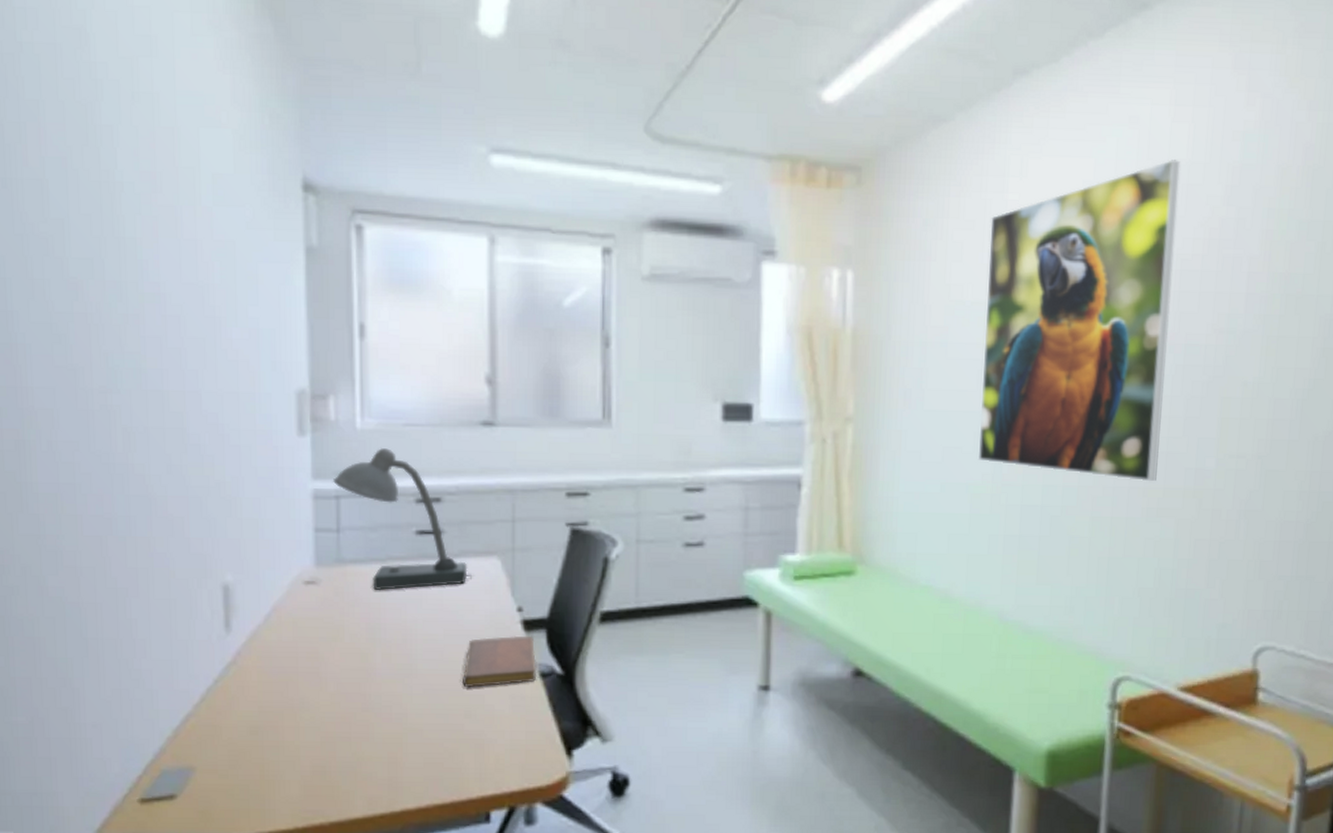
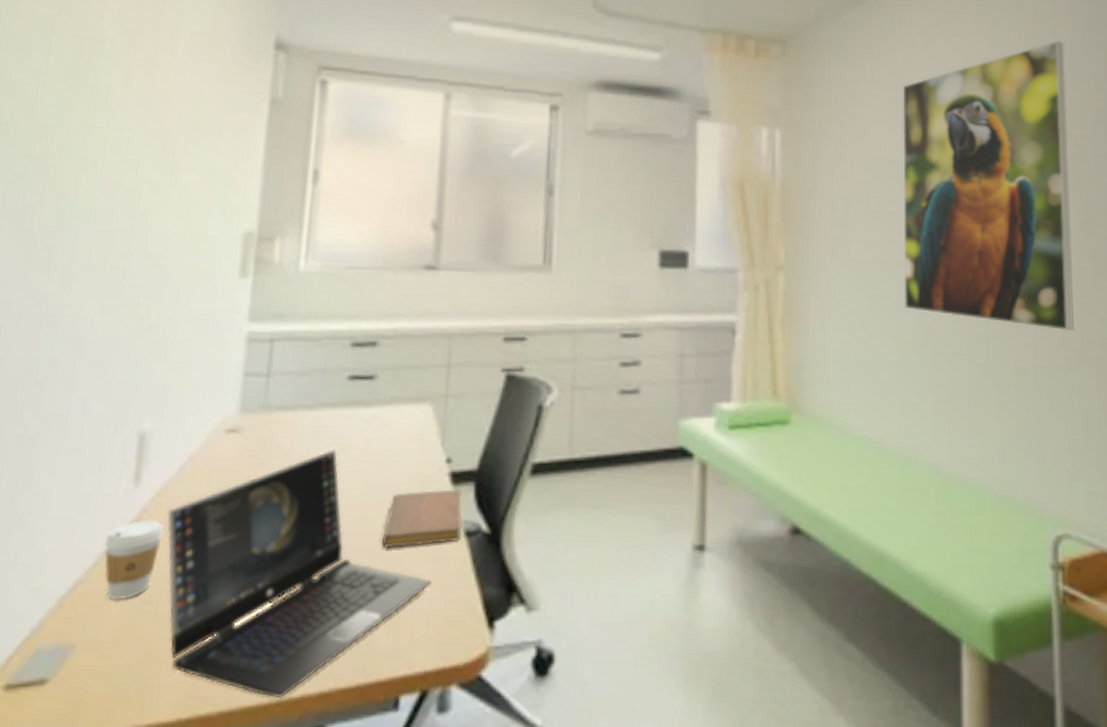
coffee cup: none [207,662,260,730] -> present [105,519,164,599]
laptop: none [260,599,511,813] -> present [167,449,431,699]
desk lamp: present [332,448,473,591] -> none [268,291,403,440]

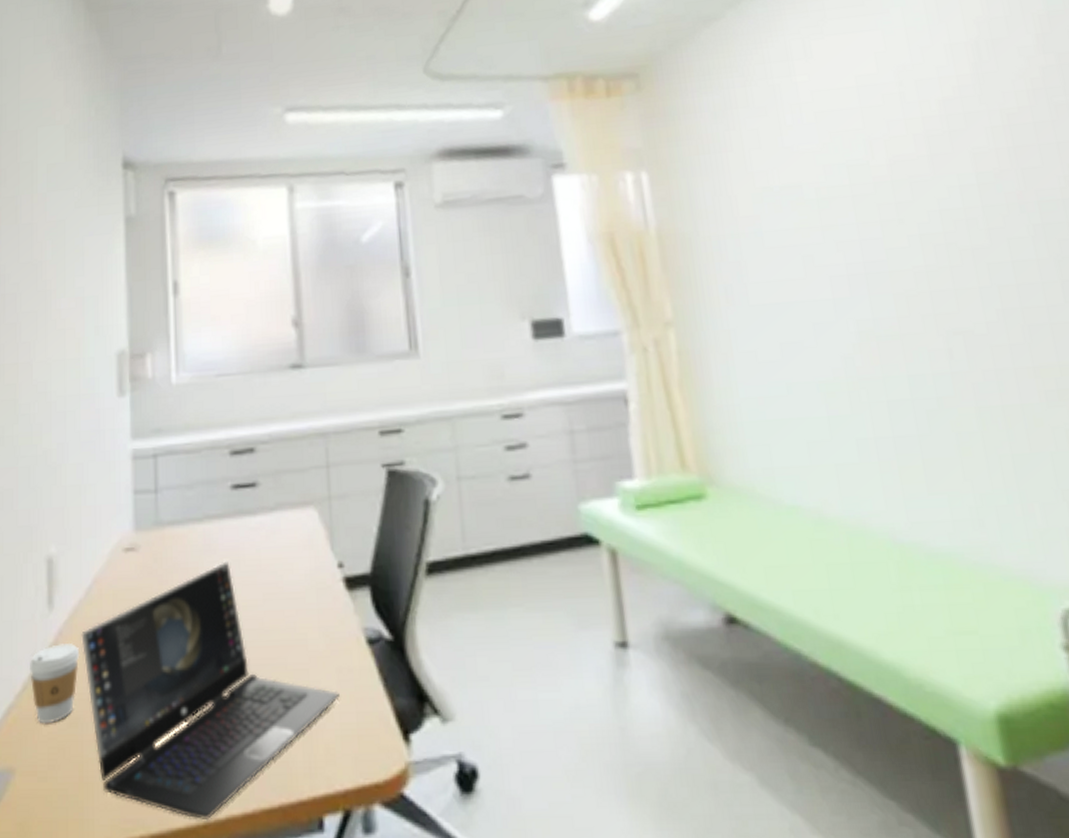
notebook: present [381,489,463,548] -> none [284,595,364,660]
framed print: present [903,41,1074,330] -> none [783,18,1047,360]

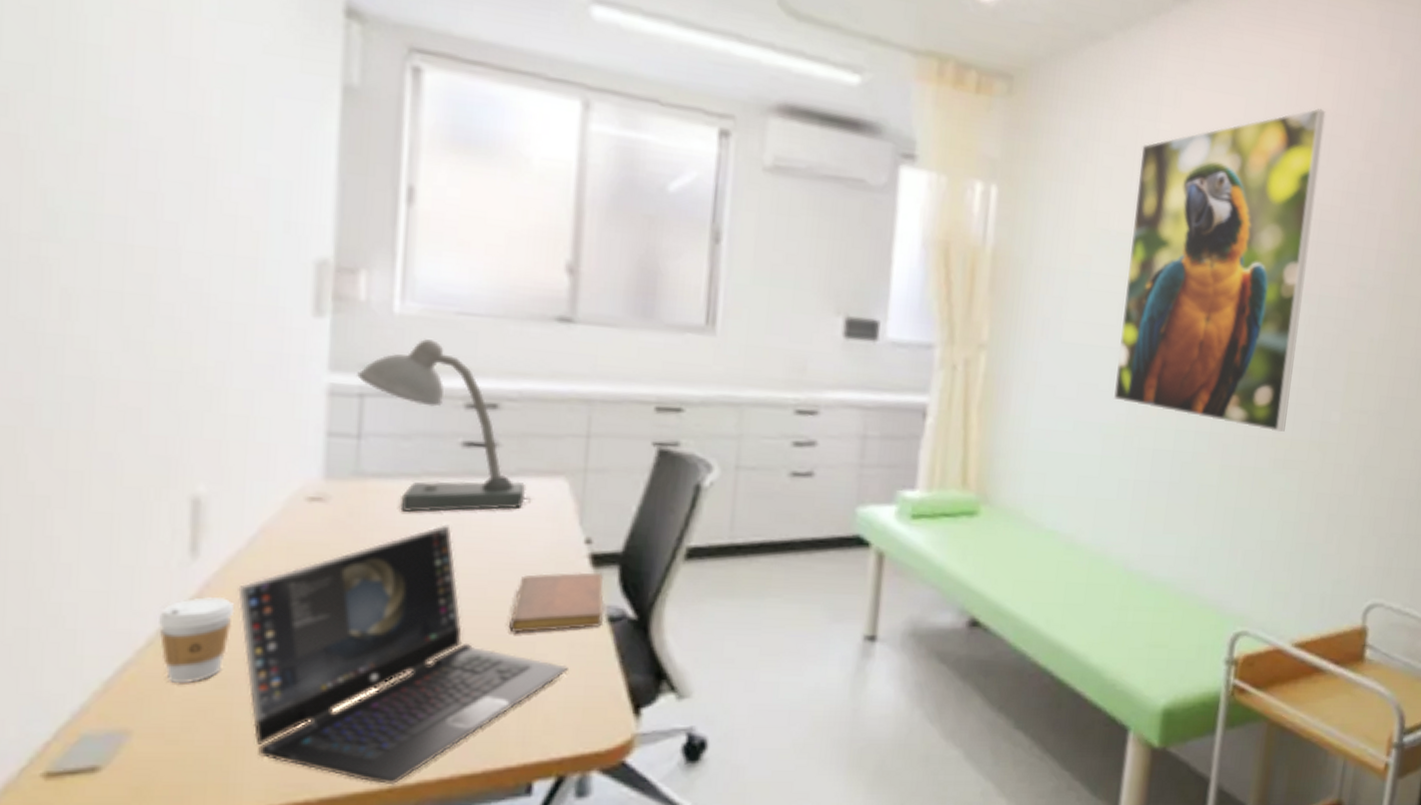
desk lamp: none [150,401,290,554] -> present [355,339,532,513]
notebook: none [284,595,364,660] -> present [508,572,605,632]
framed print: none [783,18,1047,360] -> present [1113,108,1326,432]

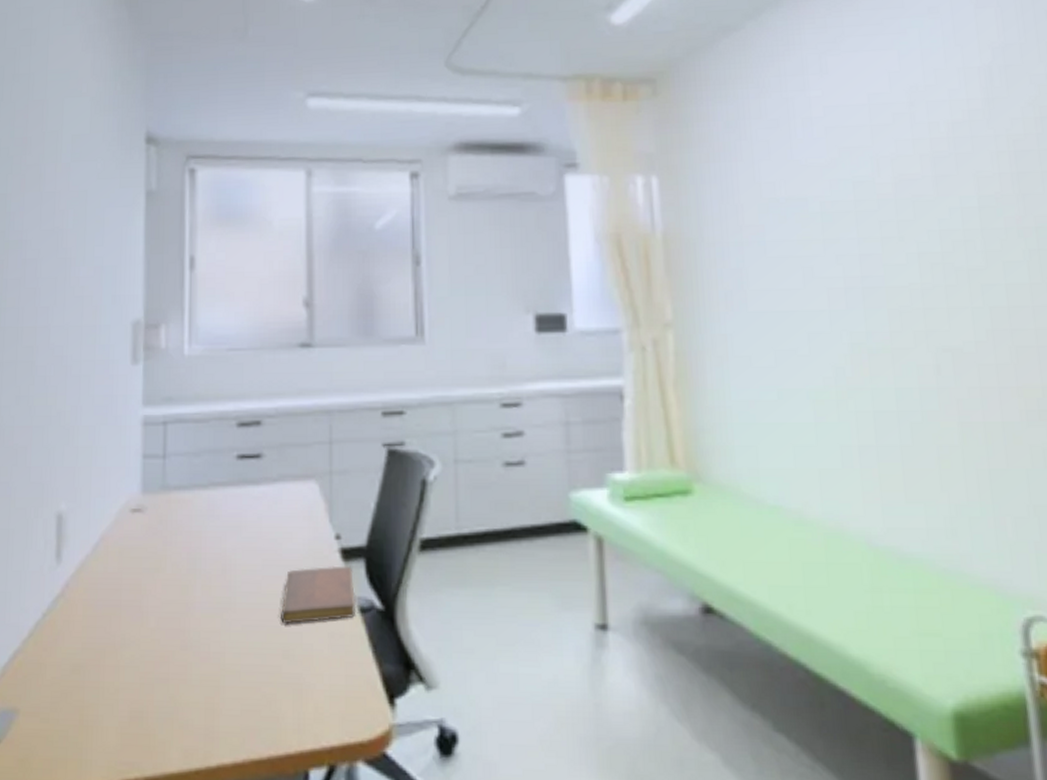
coffee cup: present [159,596,235,683] -> none [36,594,85,669]
laptop: present [238,524,568,785] -> none [87,527,330,768]
desk lamp: present [355,339,532,513] -> none [160,373,291,519]
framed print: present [1113,108,1326,432] -> none [795,43,1031,379]

